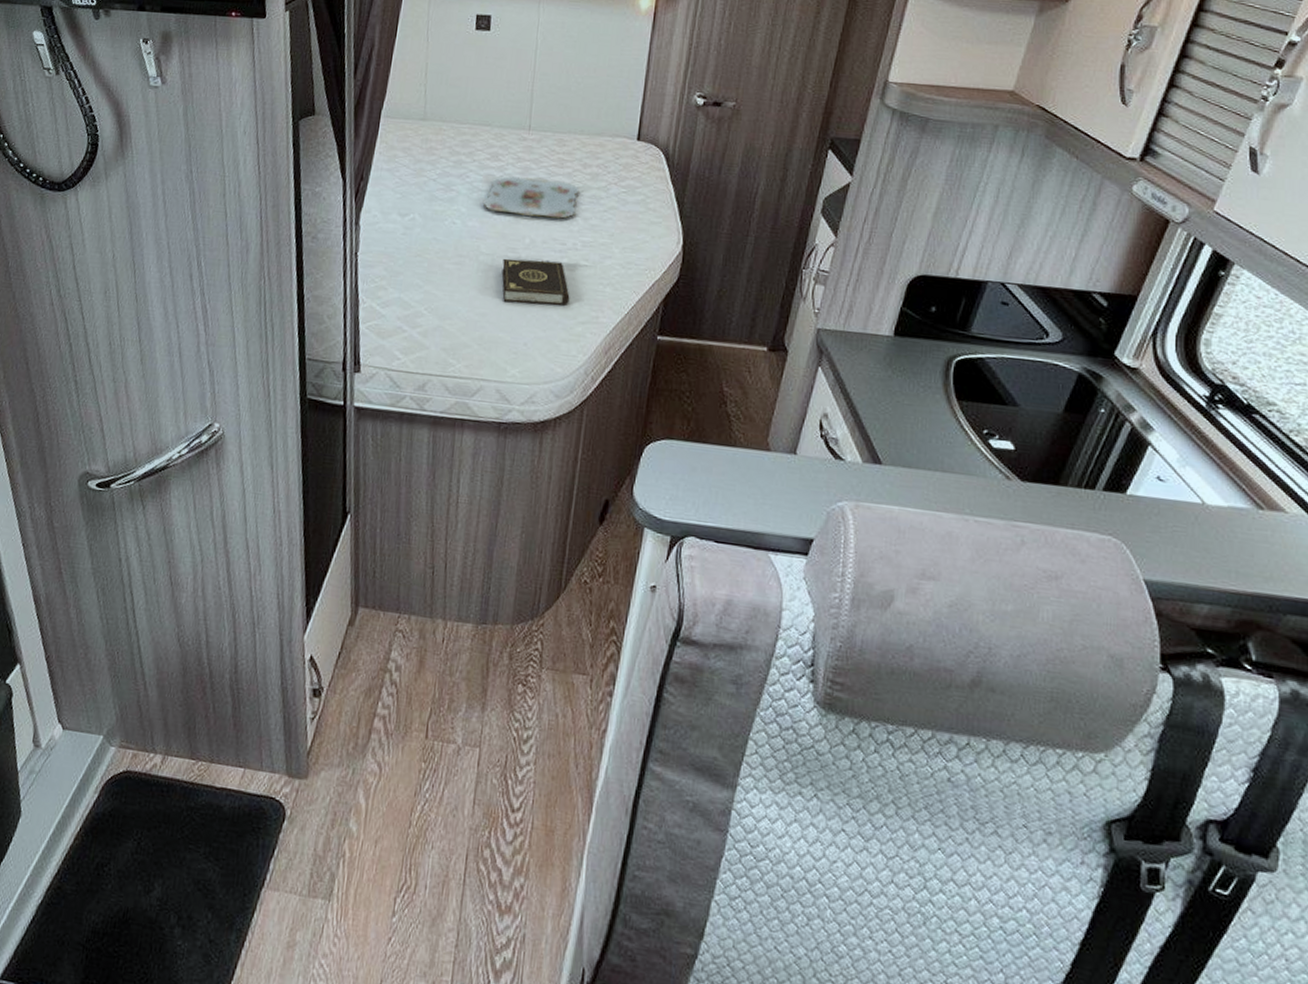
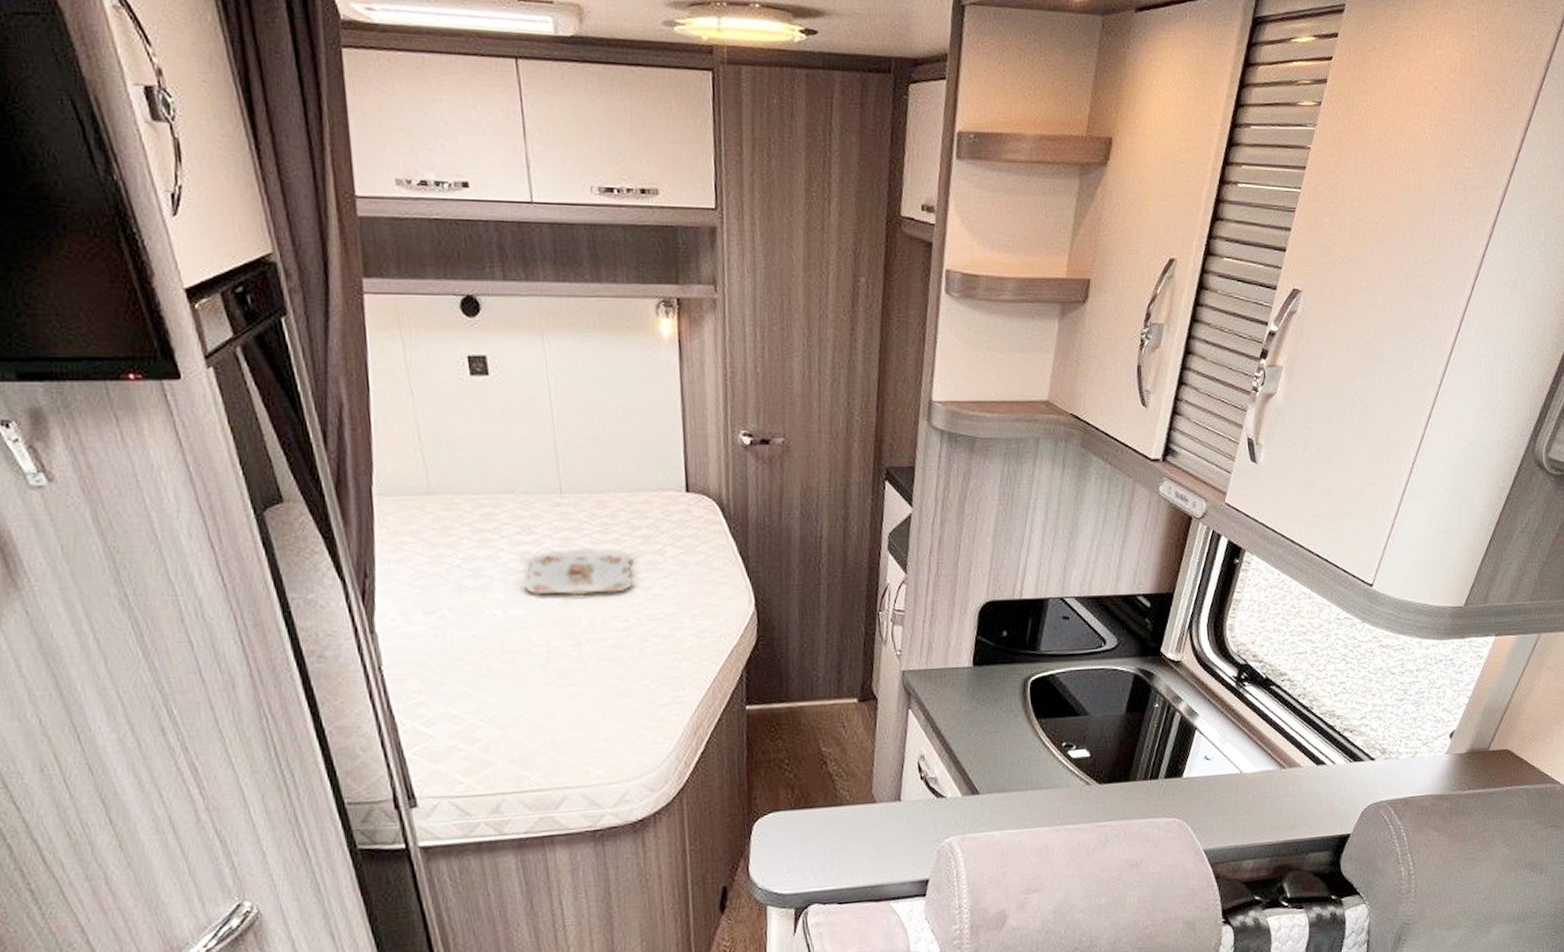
book: present [501,258,570,306] -> none [561,642,645,697]

